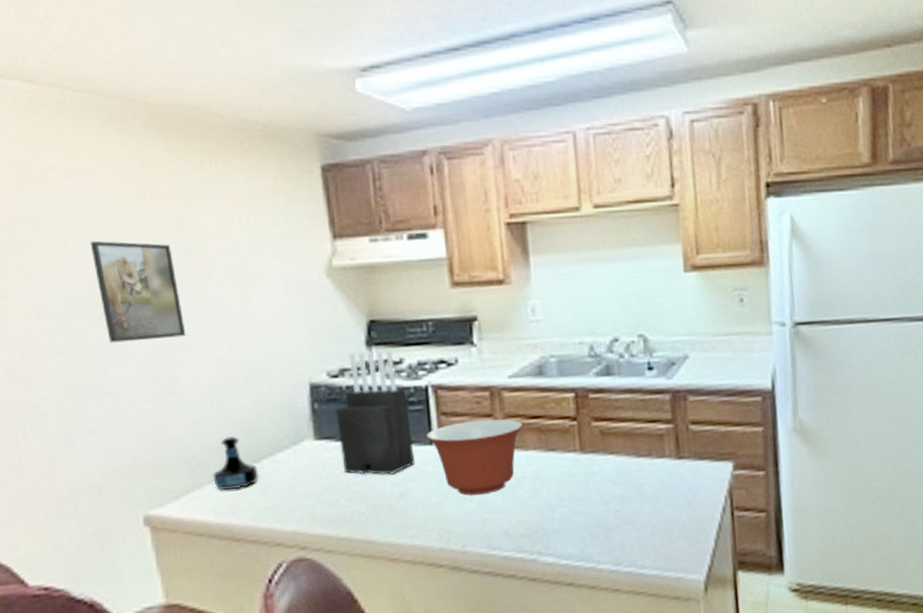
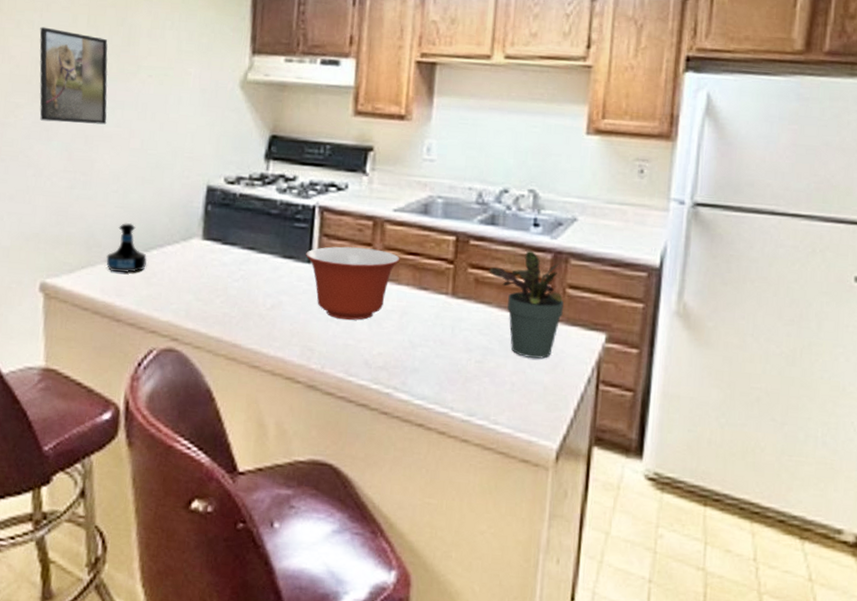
knife block: present [335,350,415,476] -> none [224,163,295,285]
potted plant: none [612,394,690,499] -> present [489,250,564,359]

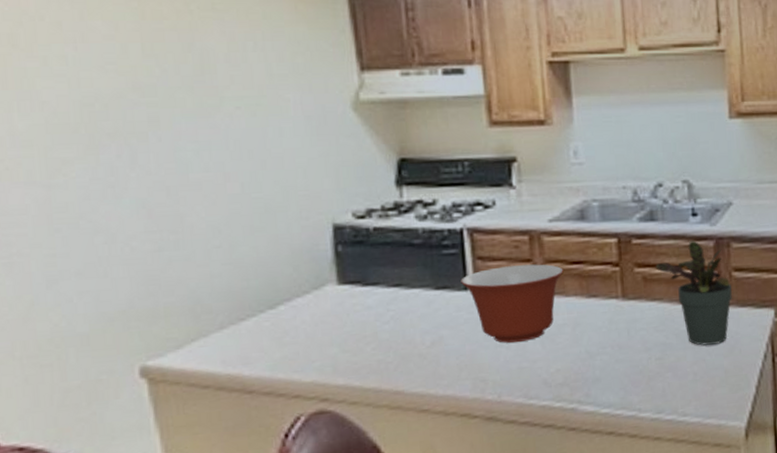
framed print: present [39,27,108,125] -> none [77,62,192,176]
tequila bottle: present [106,223,148,273] -> none [221,280,275,339]

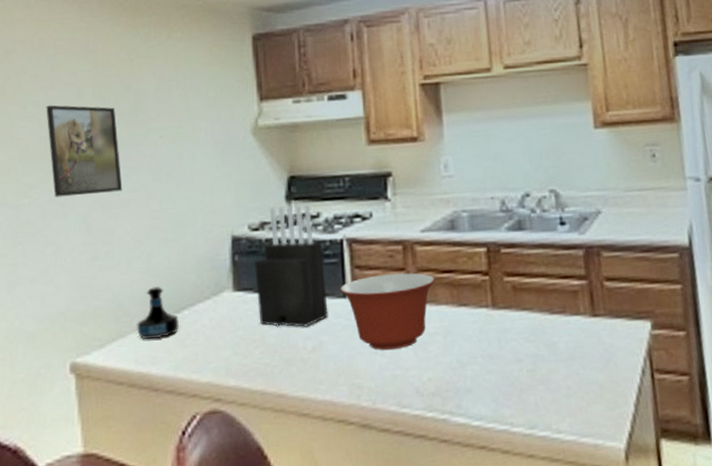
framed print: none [77,62,192,176] -> present [46,105,123,197]
tequila bottle: none [221,280,275,339] -> present [137,287,180,340]
knife block: none [361,190,448,323] -> present [254,204,328,328]
potted plant: present [655,240,733,346] -> none [524,249,606,358]

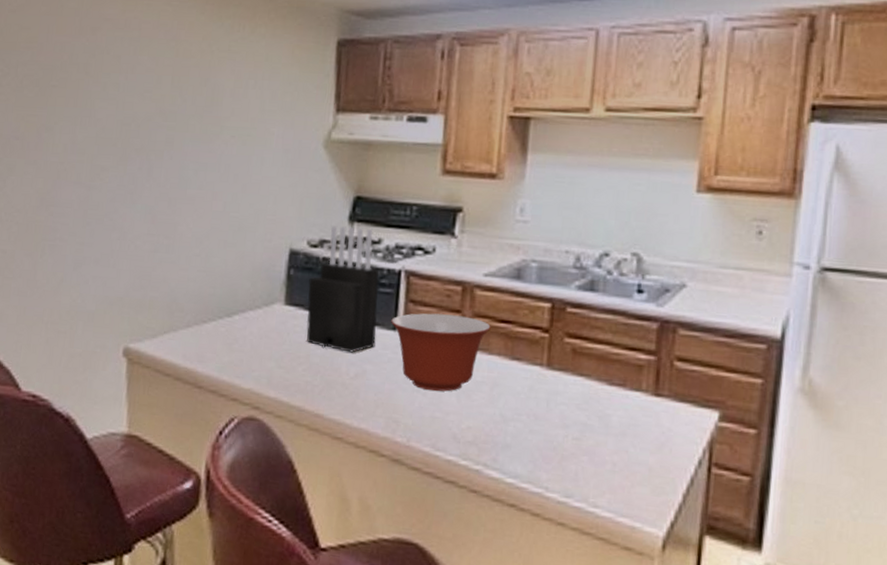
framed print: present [46,105,123,197] -> none [124,89,191,187]
tequila bottle: present [137,287,180,340] -> none [188,287,229,339]

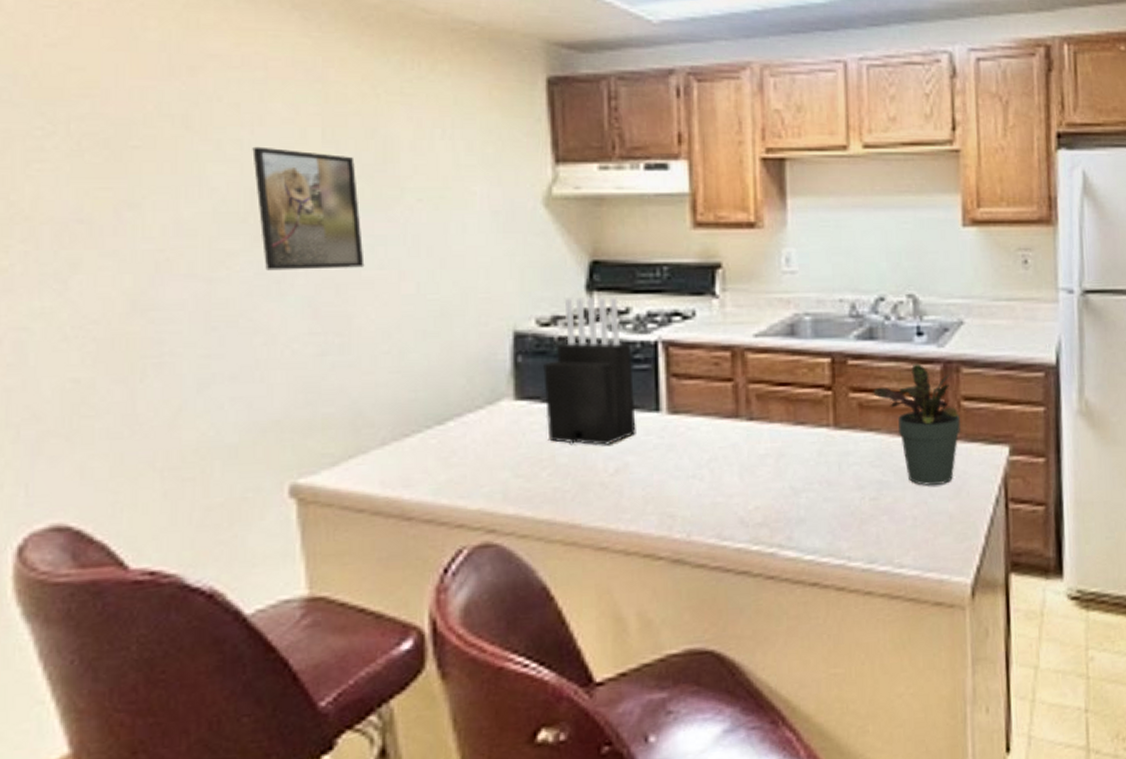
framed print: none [124,89,191,187] -> present [252,146,365,271]
mixing bowl: present [391,313,491,392] -> none [652,384,769,474]
potted plant: none [587,319,672,437] -> present [873,363,962,485]

